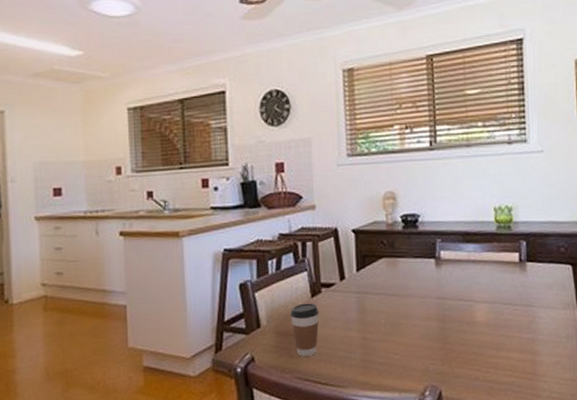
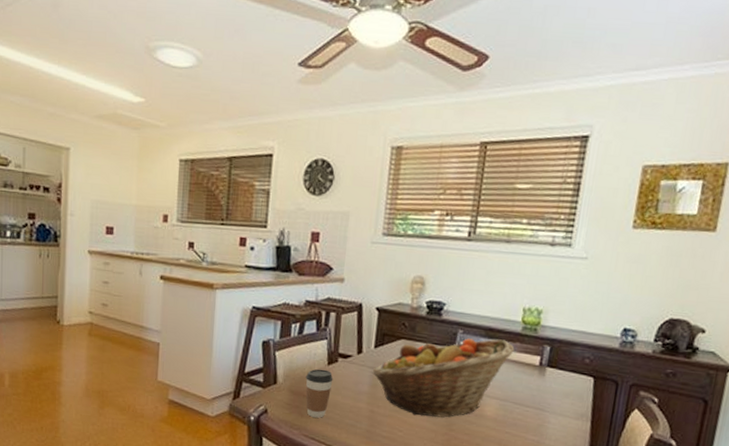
fruit basket: none [358,242,493,335] -> present [372,338,515,418]

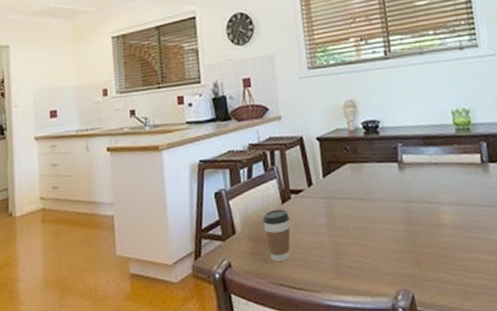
fruit basket: present [372,338,515,418] -> none [325,144,454,238]

